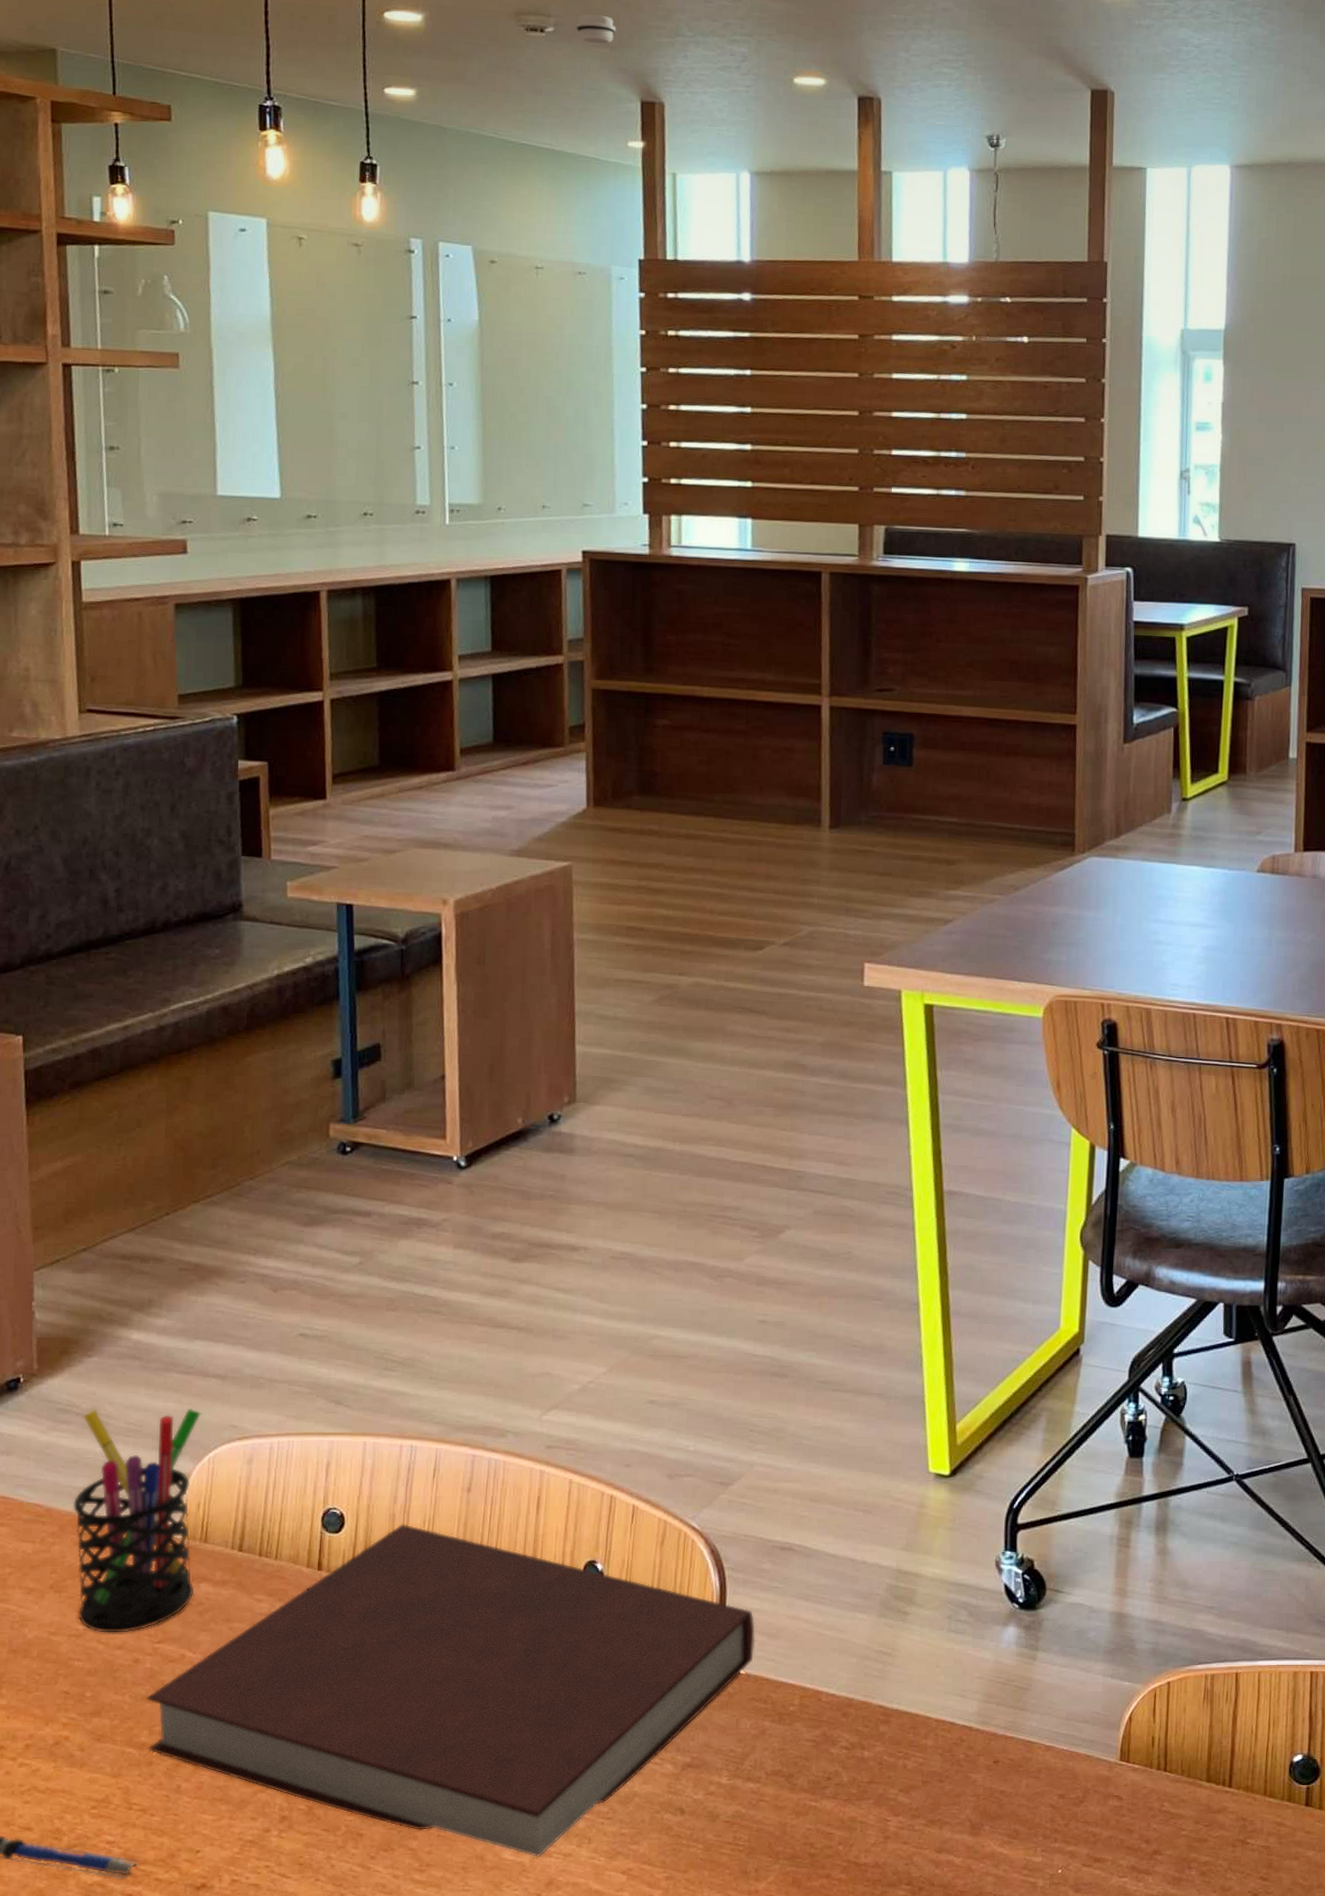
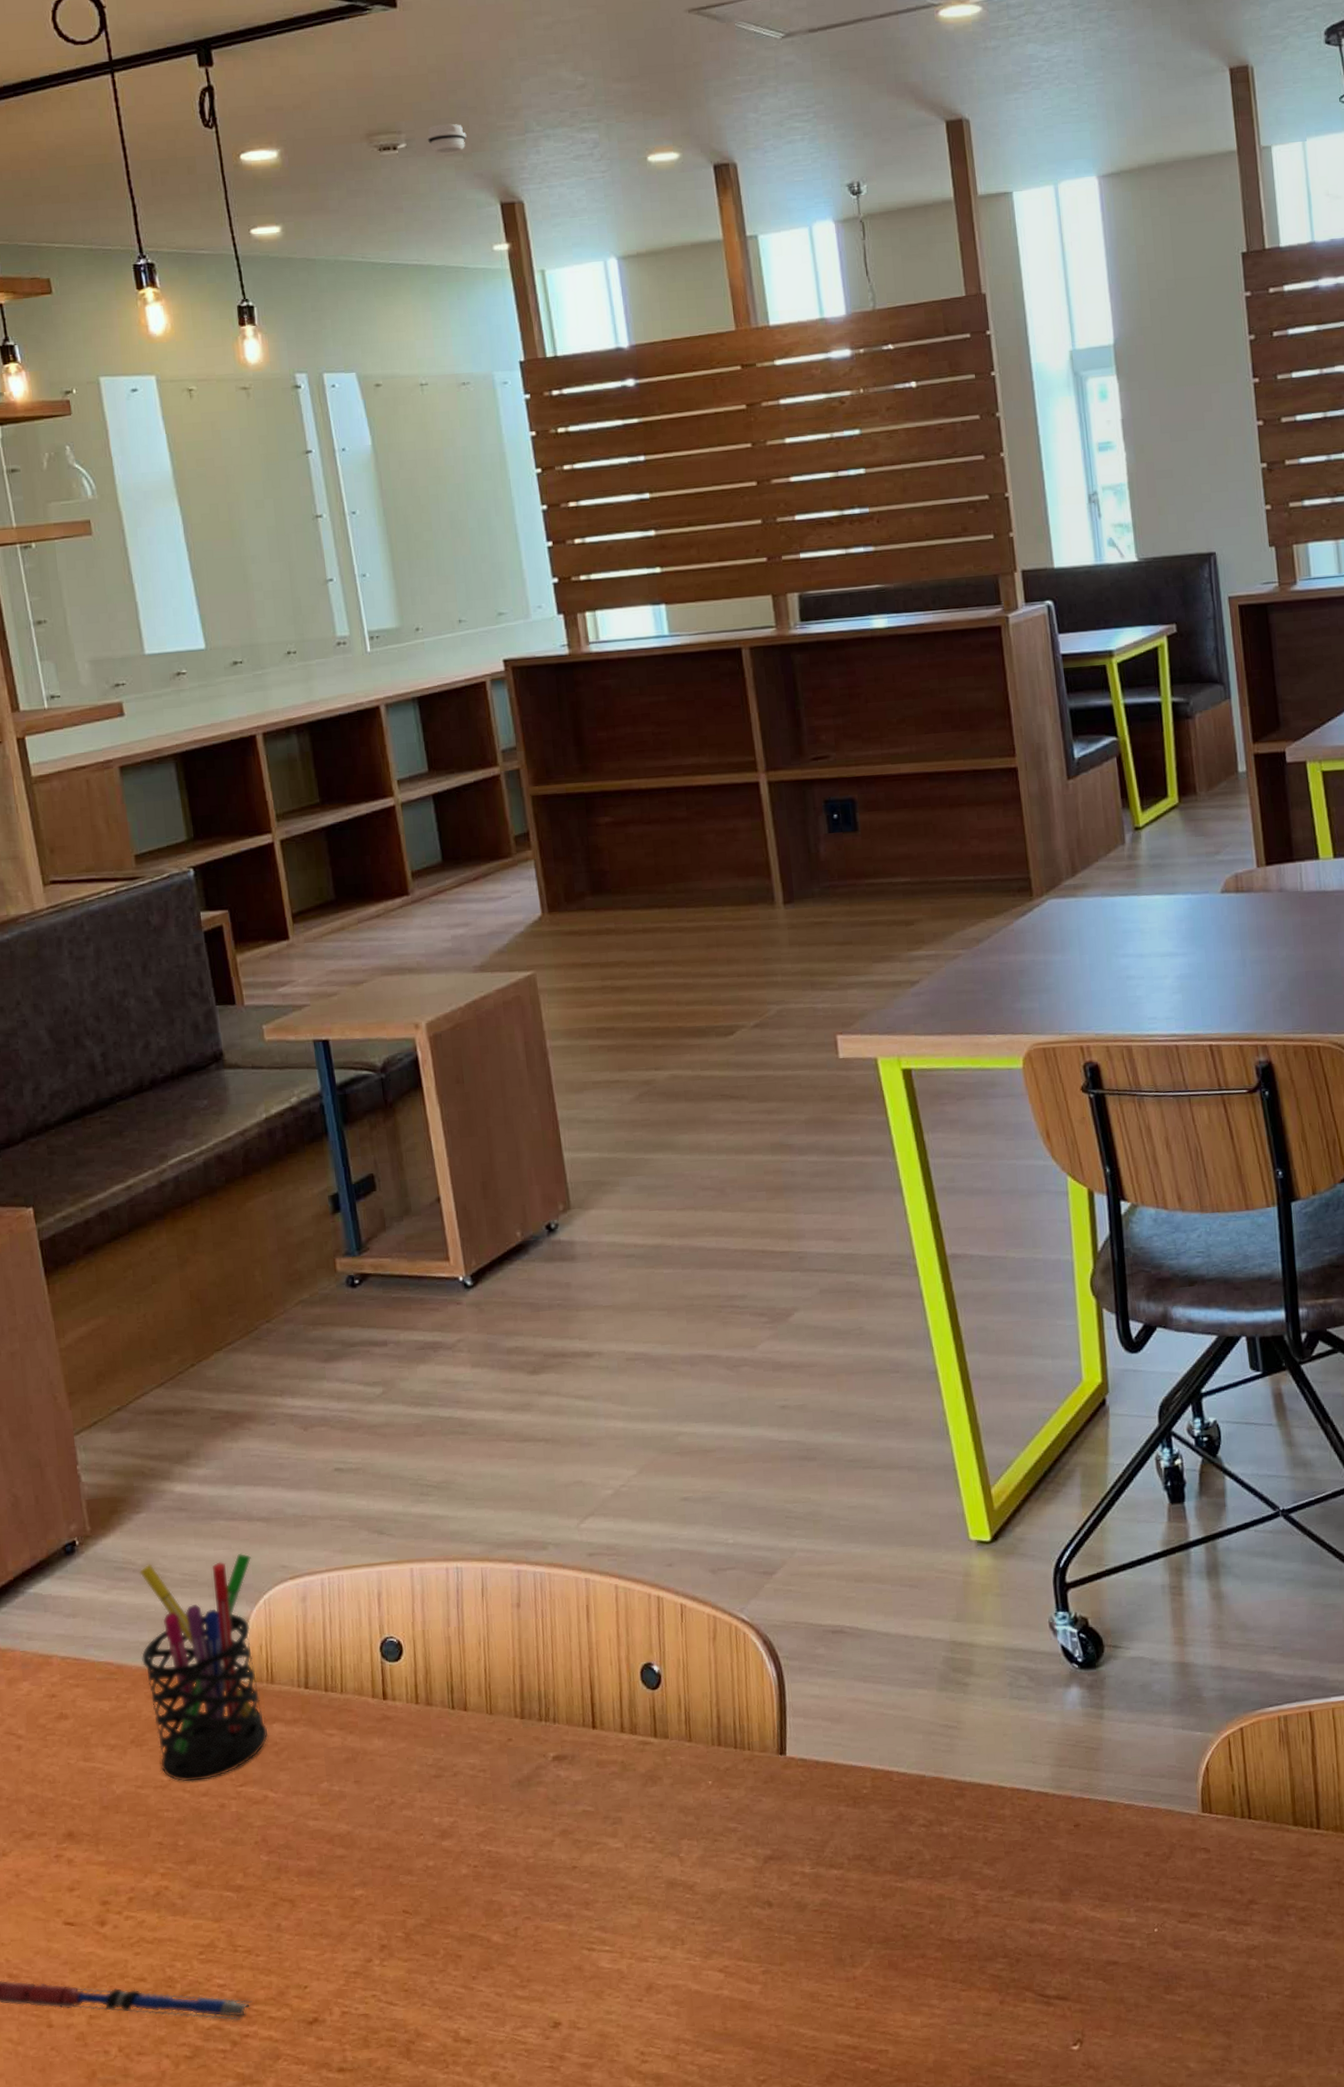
notebook: present [146,1524,755,1858] -> none [236,1645,820,1964]

